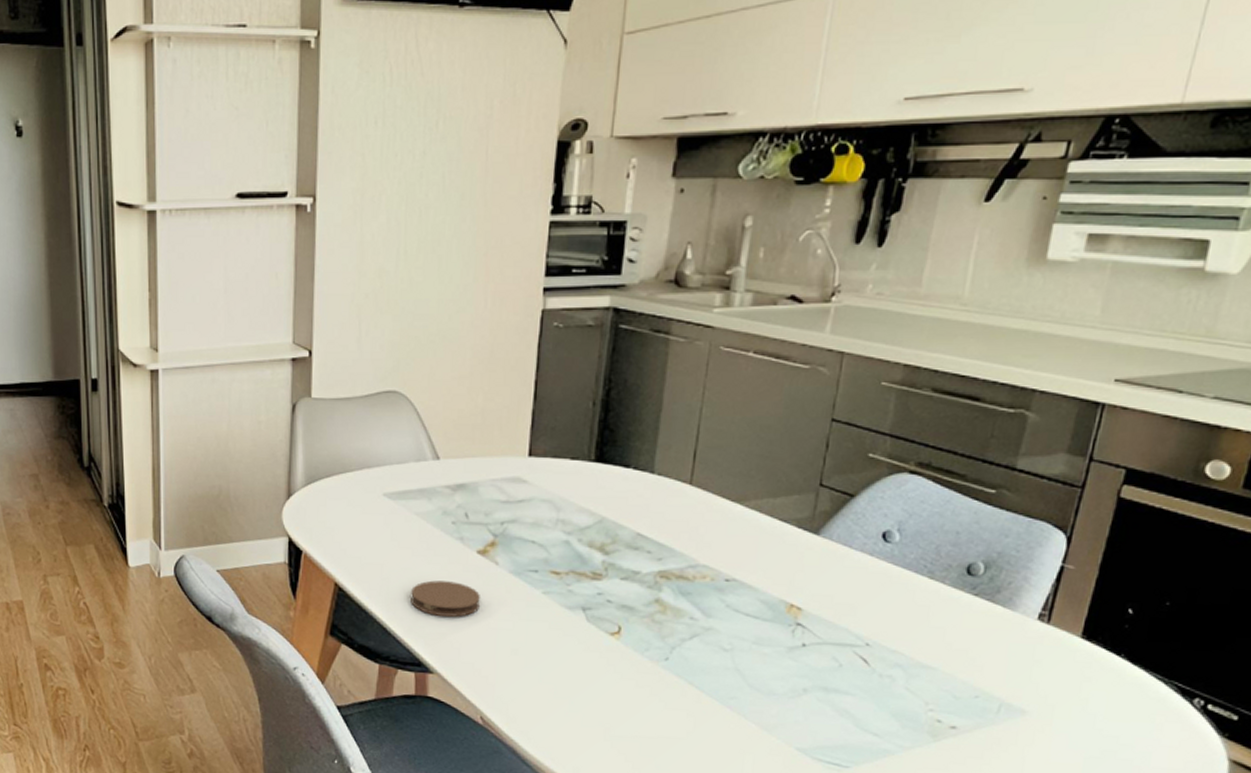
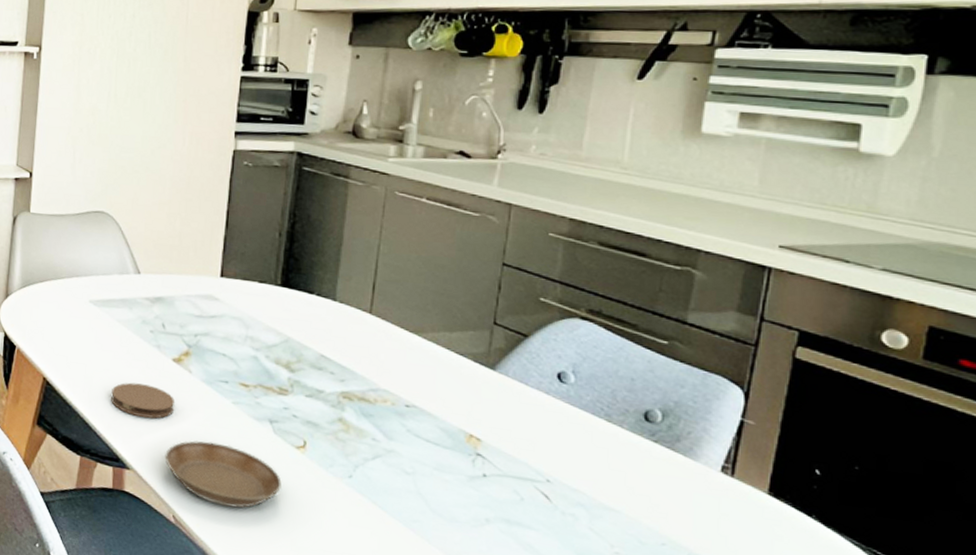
saucer: none [470,636,595,703] -> present [164,440,282,508]

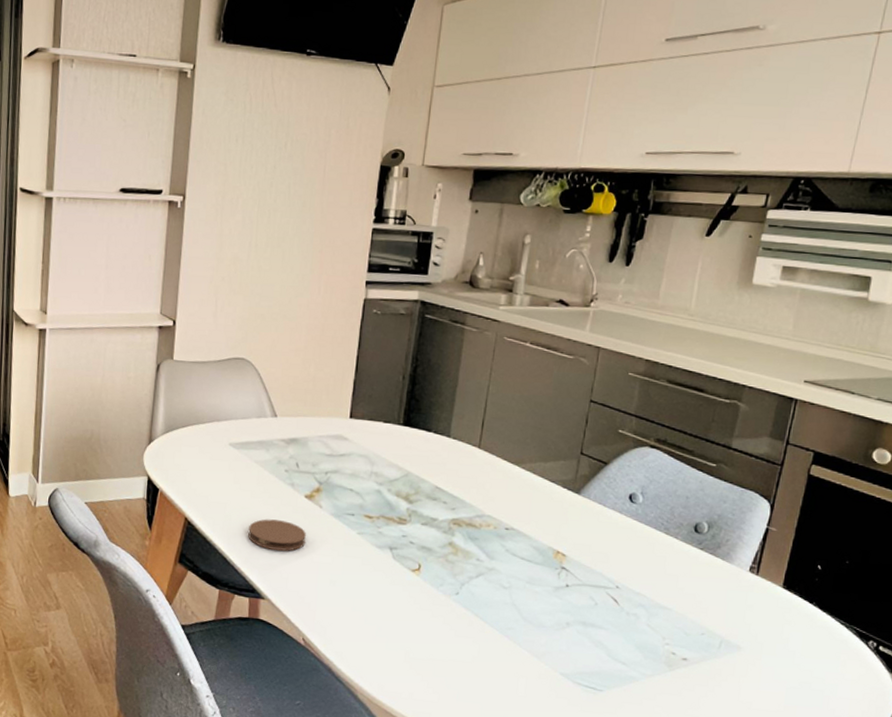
saucer: present [164,440,282,508] -> none [296,569,399,628]

